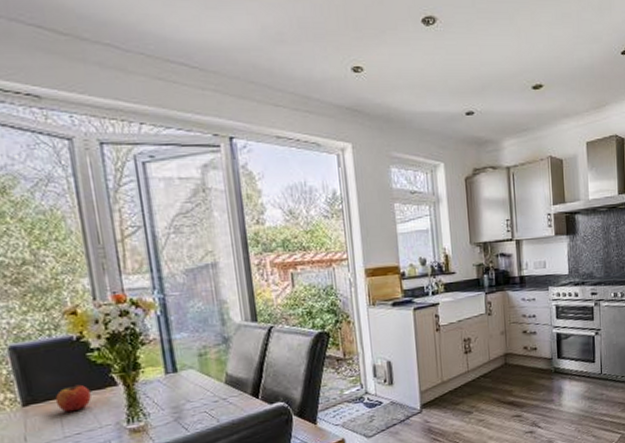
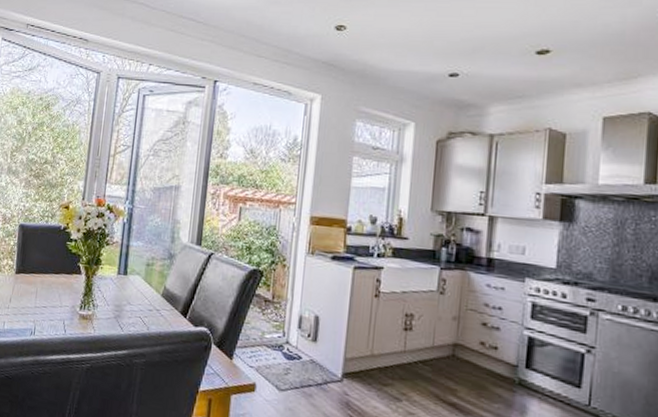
apple: present [55,383,91,413] -> none [36,264,62,288]

